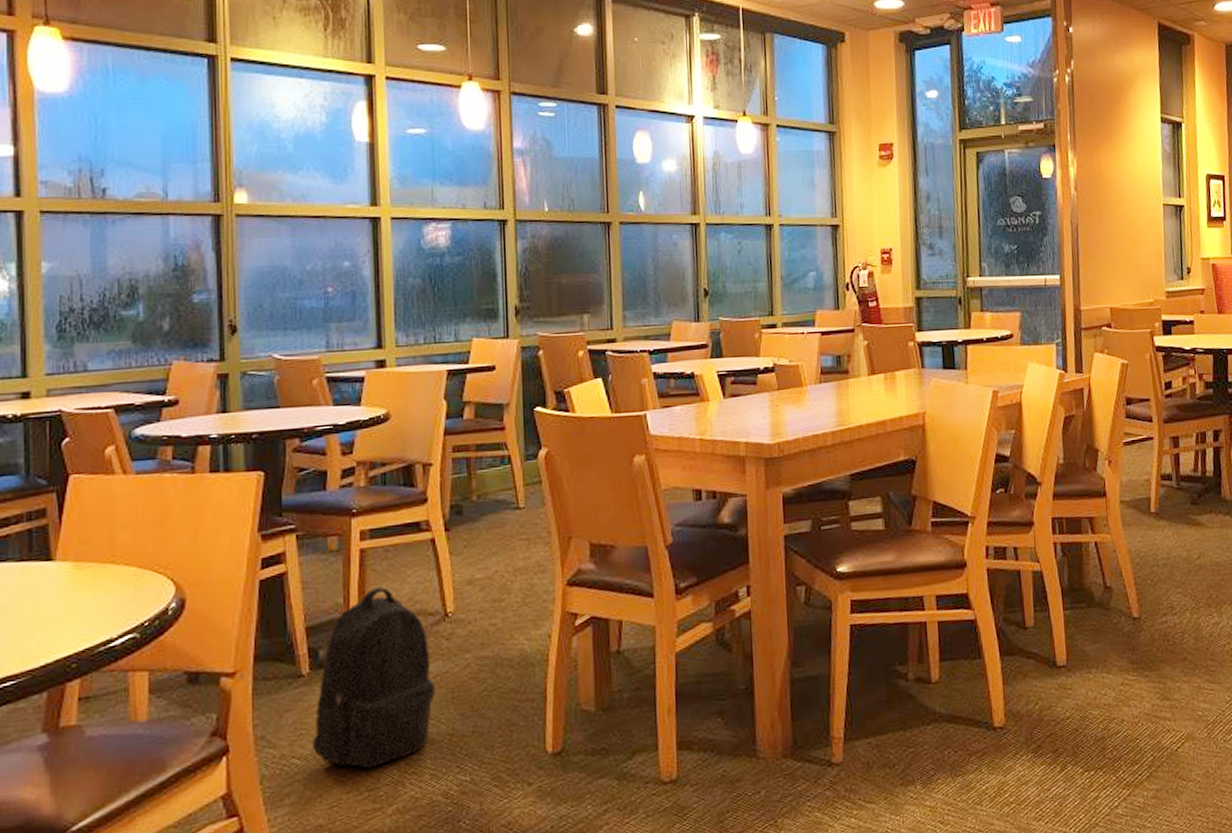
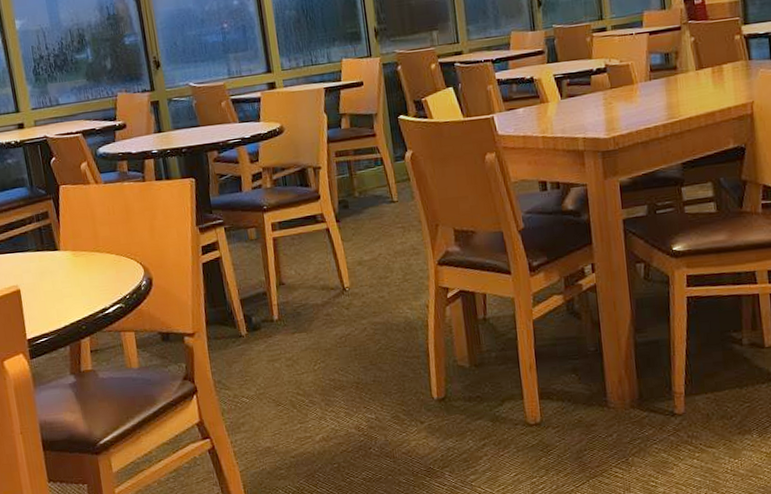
backpack: present [312,586,435,769] -> none [255,267,342,407]

